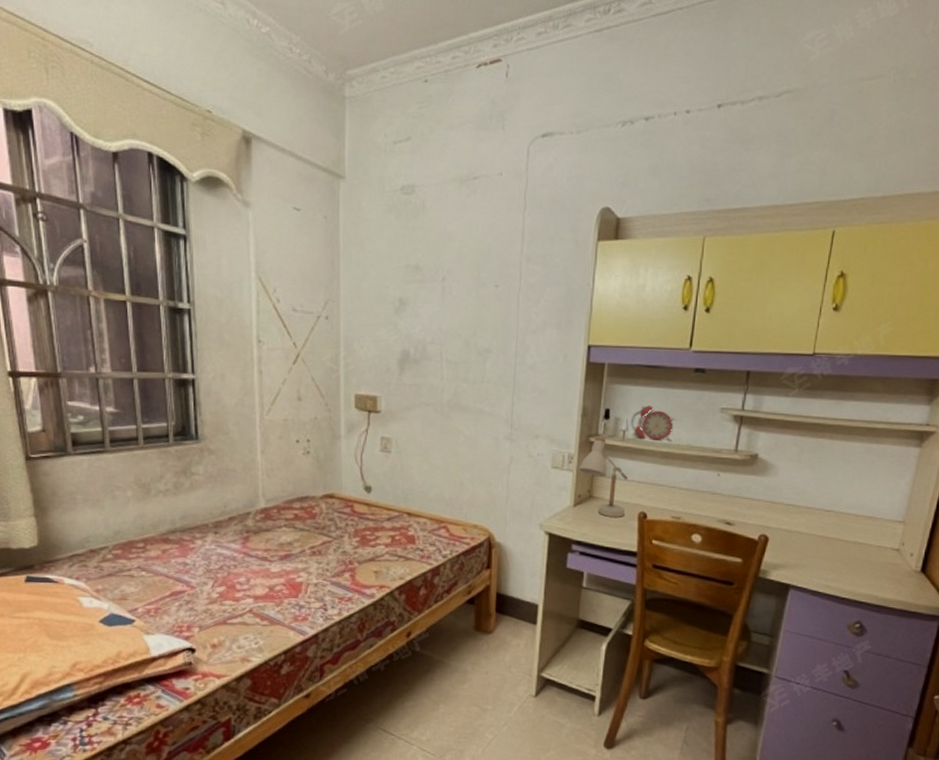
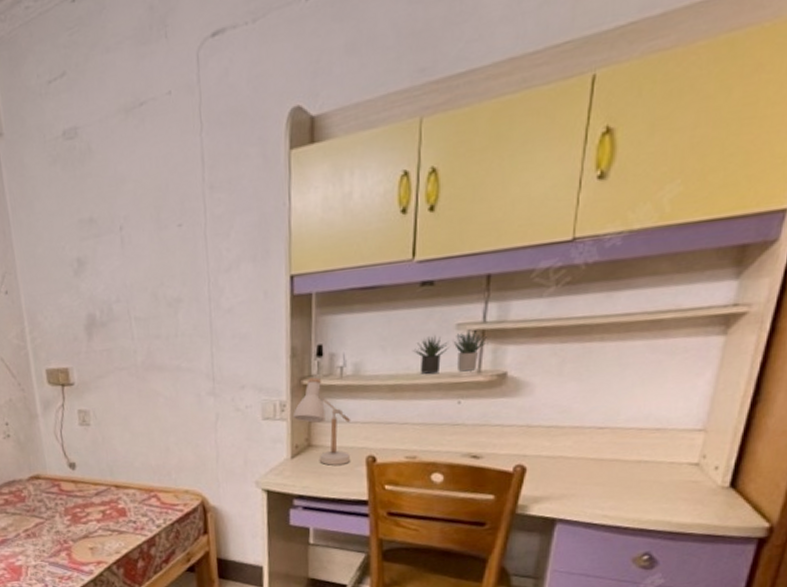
alarm clock: present [631,406,678,442] -> none [349,334,404,374]
succulent plant: none [685,414,745,449] -> present [413,329,488,374]

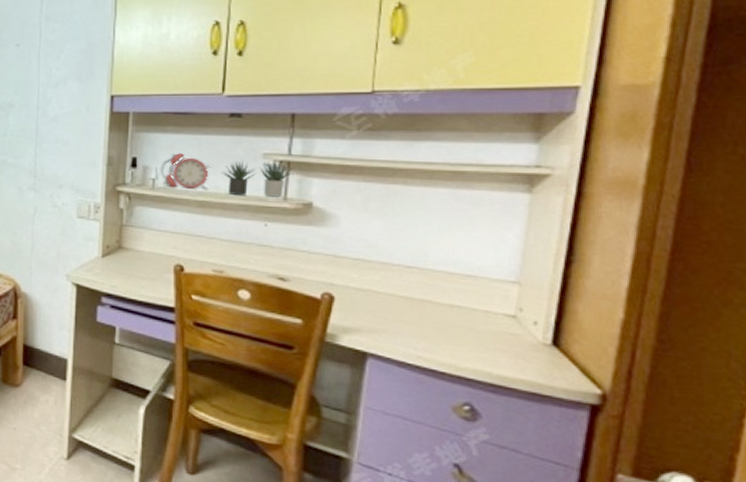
desk lamp: present [292,377,351,466] -> none [105,186,161,270]
alarm clock: none [349,334,404,374] -> present [161,153,213,190]

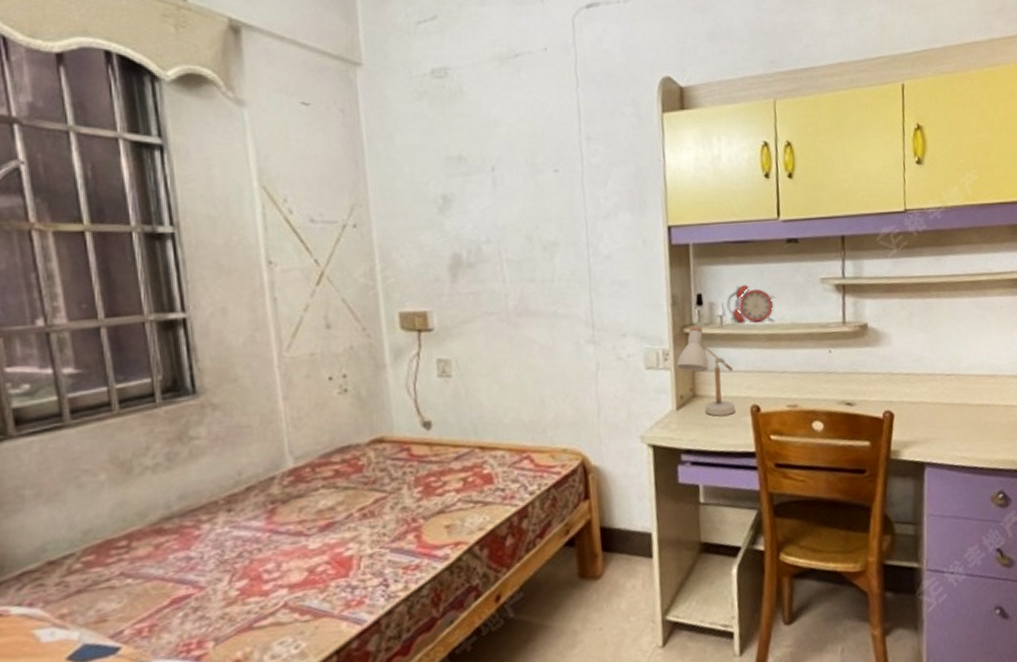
desk lamp: none [105,186,161,270] -> present [676,326,735,417]
succulent plant: present [222,160,294,197] -> none [785,284,849,324]

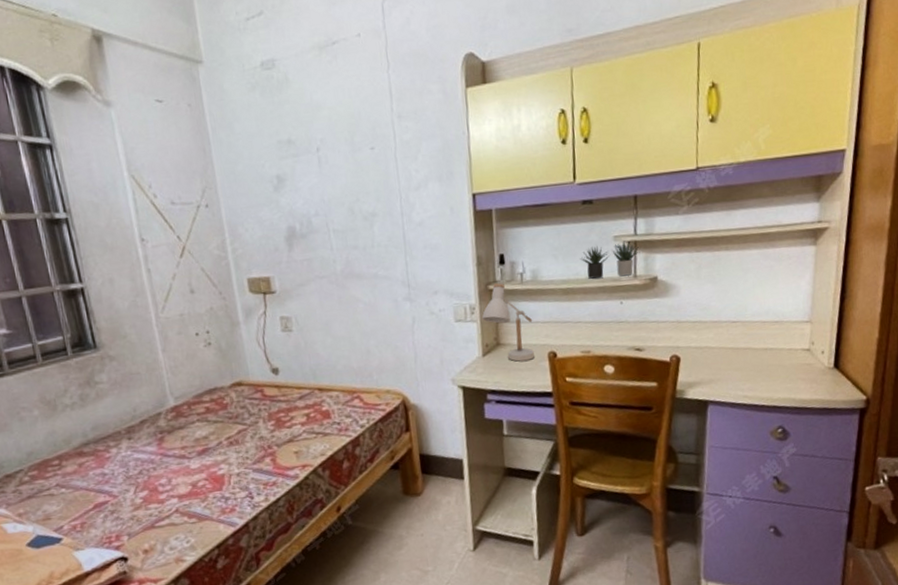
alarm clock: present [727,285,777,324] -> none [527,245,573,280]
succulent plant: none [785,284,849,324] -> present [580,241,640,279]

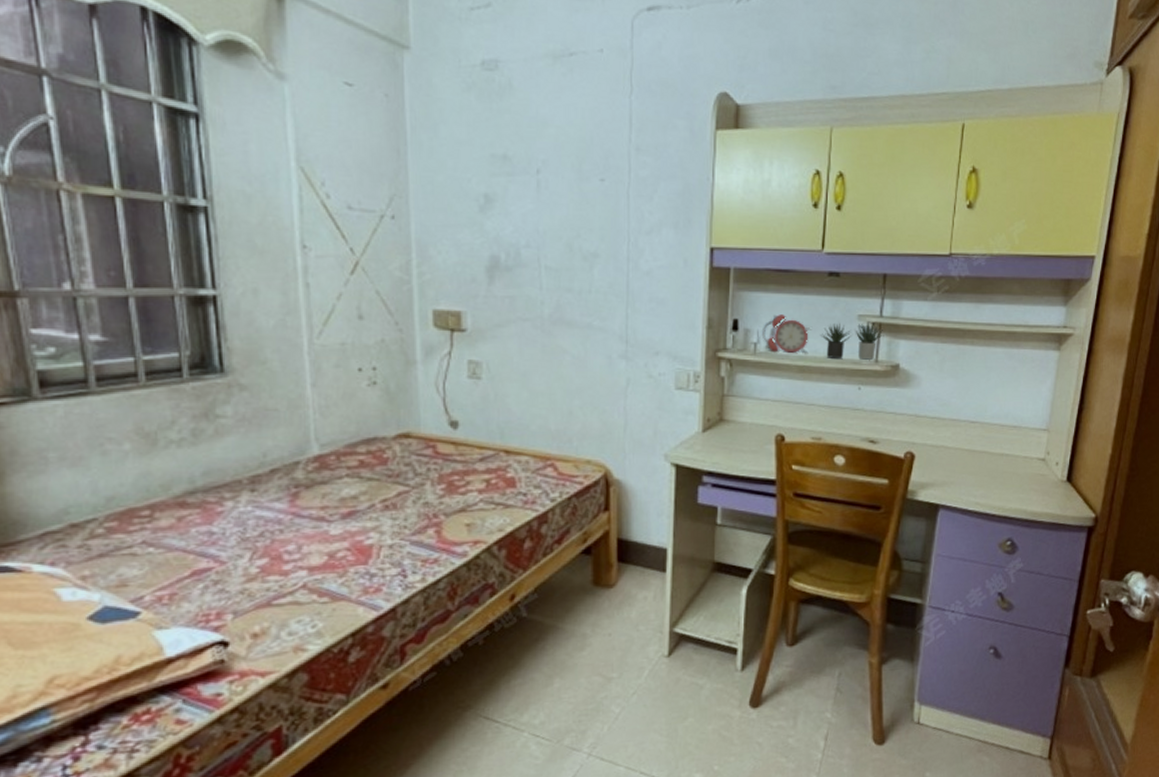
desk lamp: present [481,283,534,362] -> none [706,351,763,442]
alarm clock: none [527,245,573,280] -> present [763,315,813,354]

